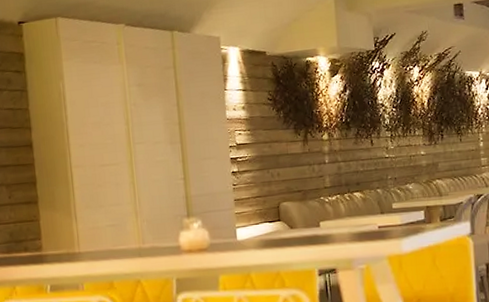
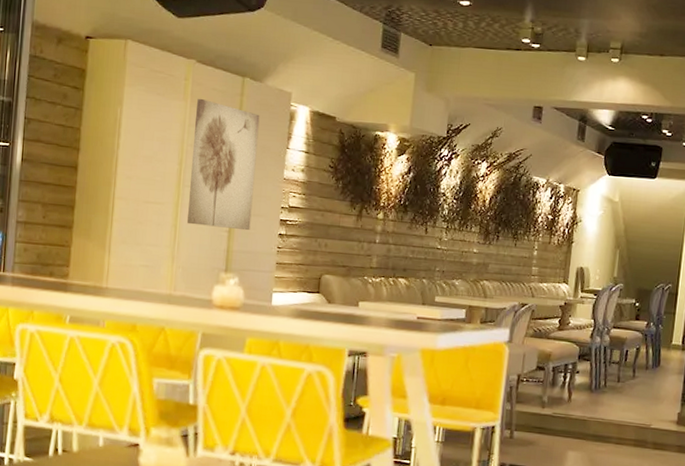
wall art: none [132,58,204,179] -> present [187,98,260,231]

